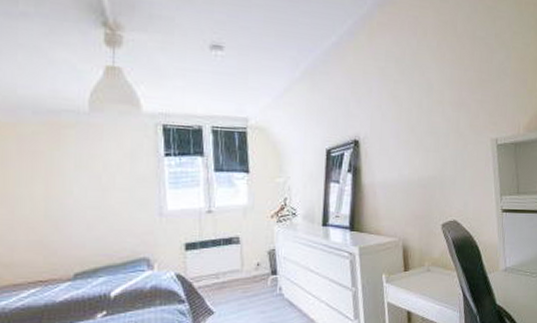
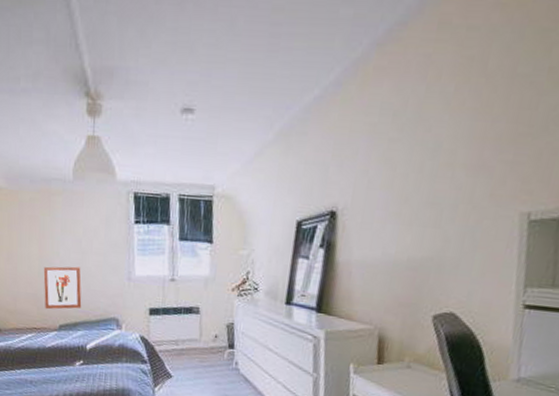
wall art: none [51,205,103,257] -> present [43,266,82,310]

